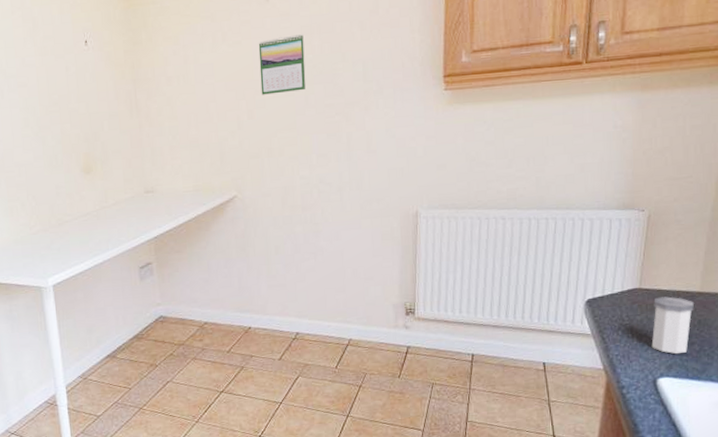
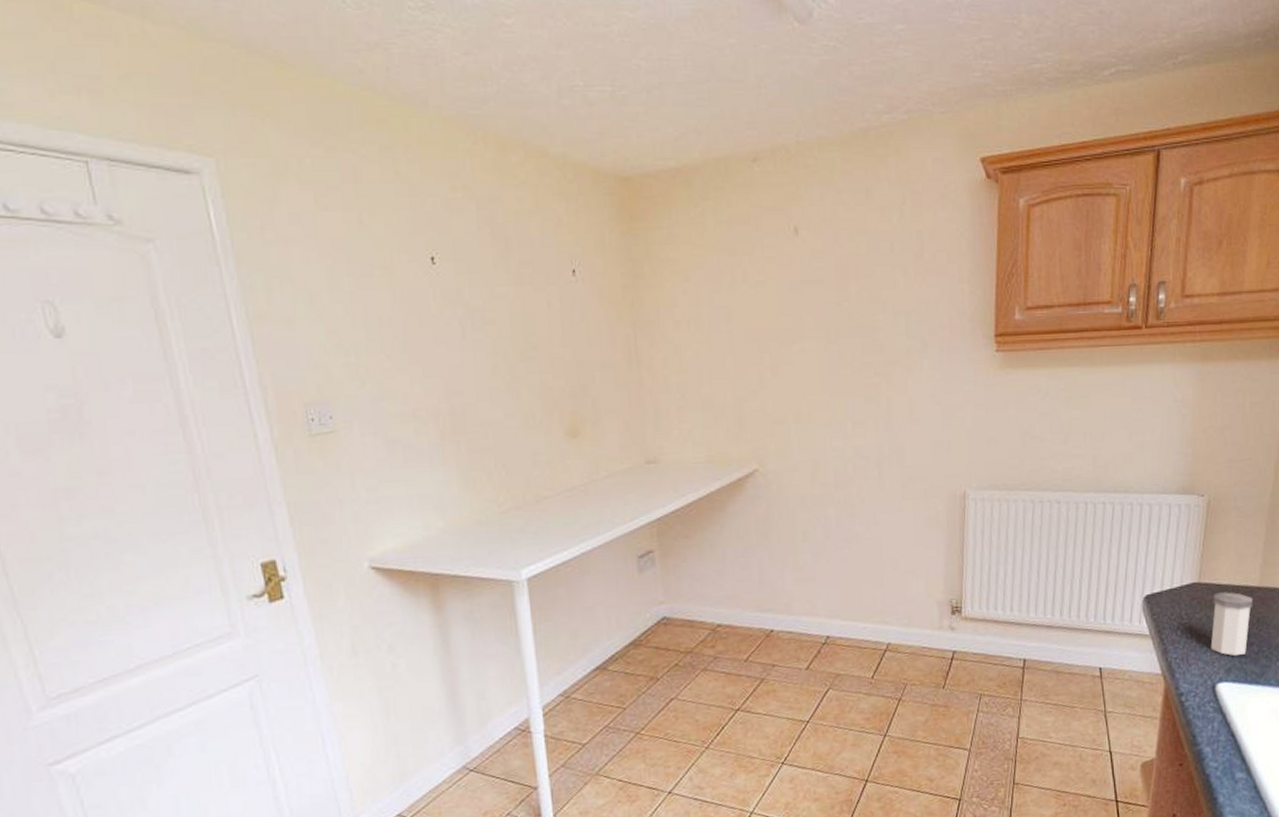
calendar: present [258,34,306,95] -> none [785,277,841,348]

